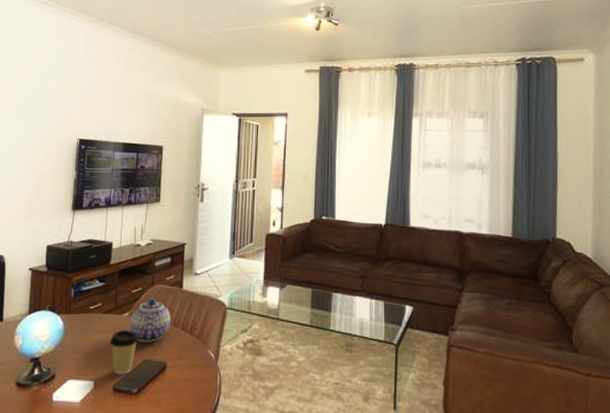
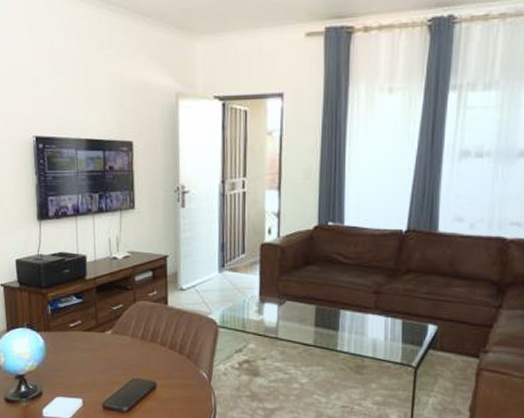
coffee cup: present [109,329,140,375] -> none [94,348,126,393]
teapot: present [129,298,171,342] -> none [113,315,158,361]

